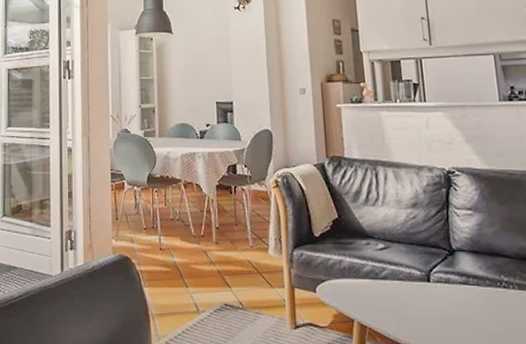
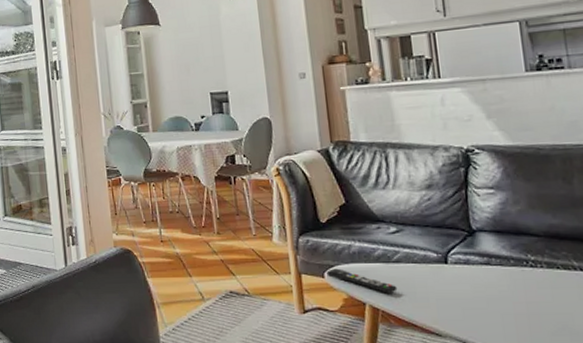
remote control: none [318,283,384,310] -> present [326,268,398,293]

